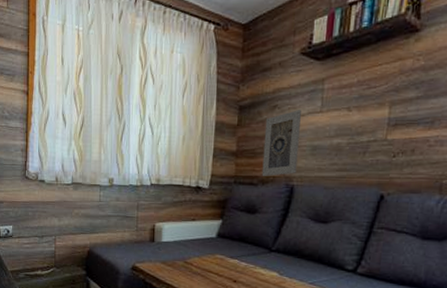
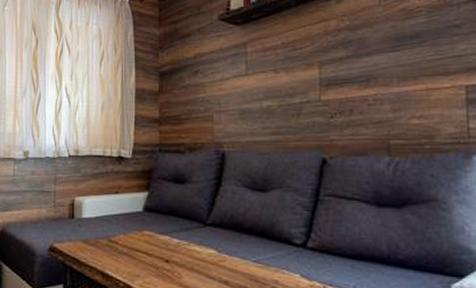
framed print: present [262,110,301,176] -> none [188,74,226,143]

